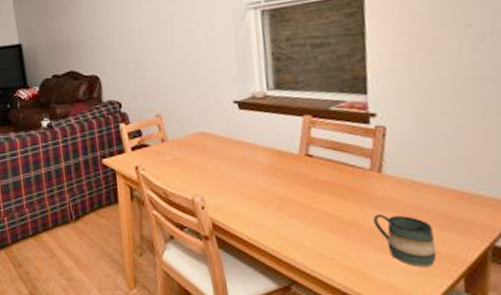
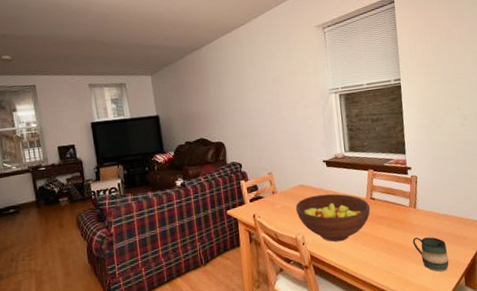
fruit bowl: none [192,145,305,210] -> present [295,193,371,242]

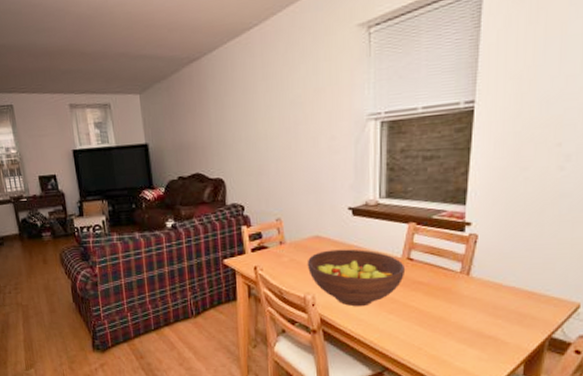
mug: present [412,237,449,272] -> none [458,310,506,356]

